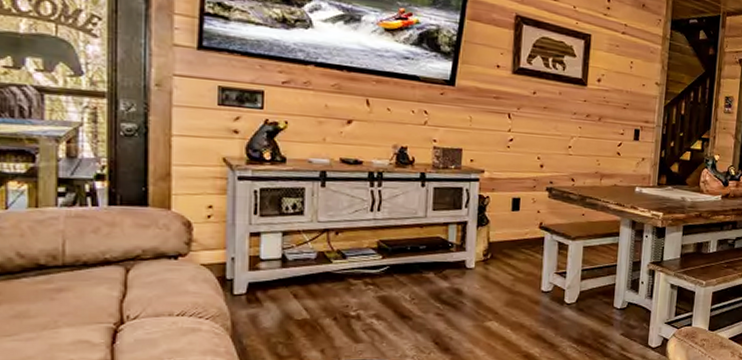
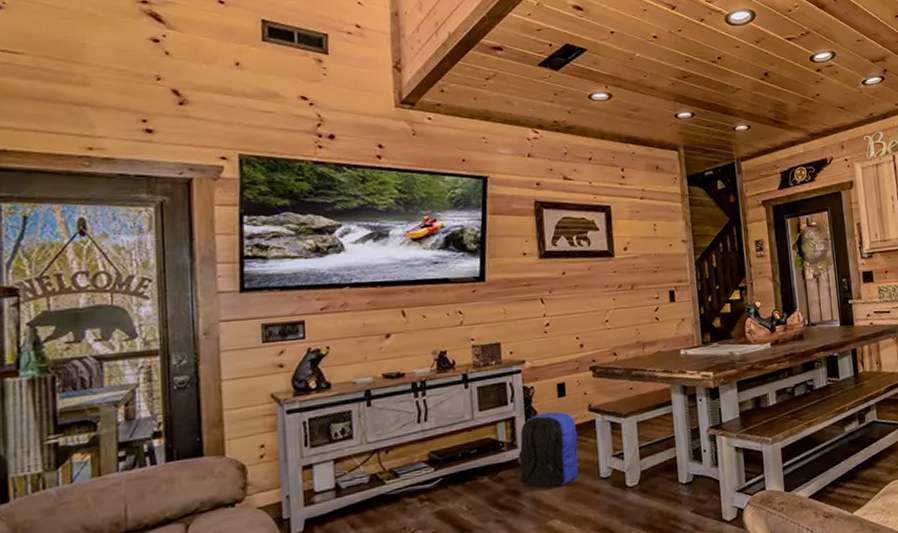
backpack: none [463,222,526,292] -> present [517,412,578,487]

